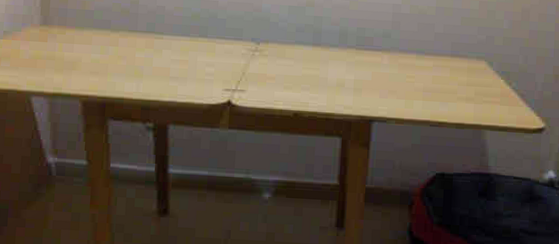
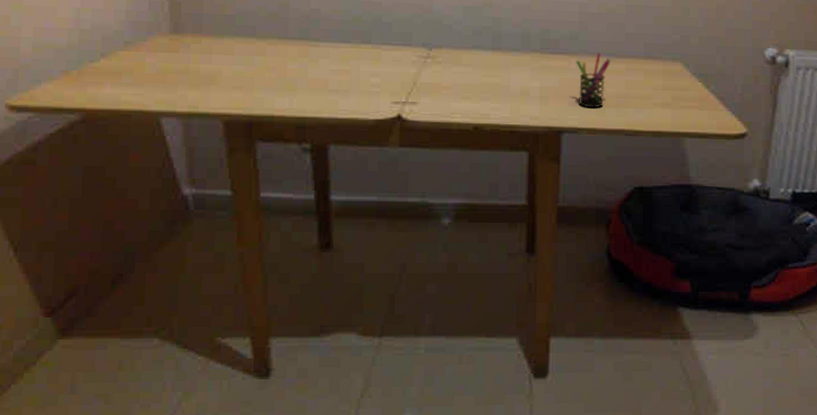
pen holder: none [388,50,419,100] -> present [576,53,610,108]

